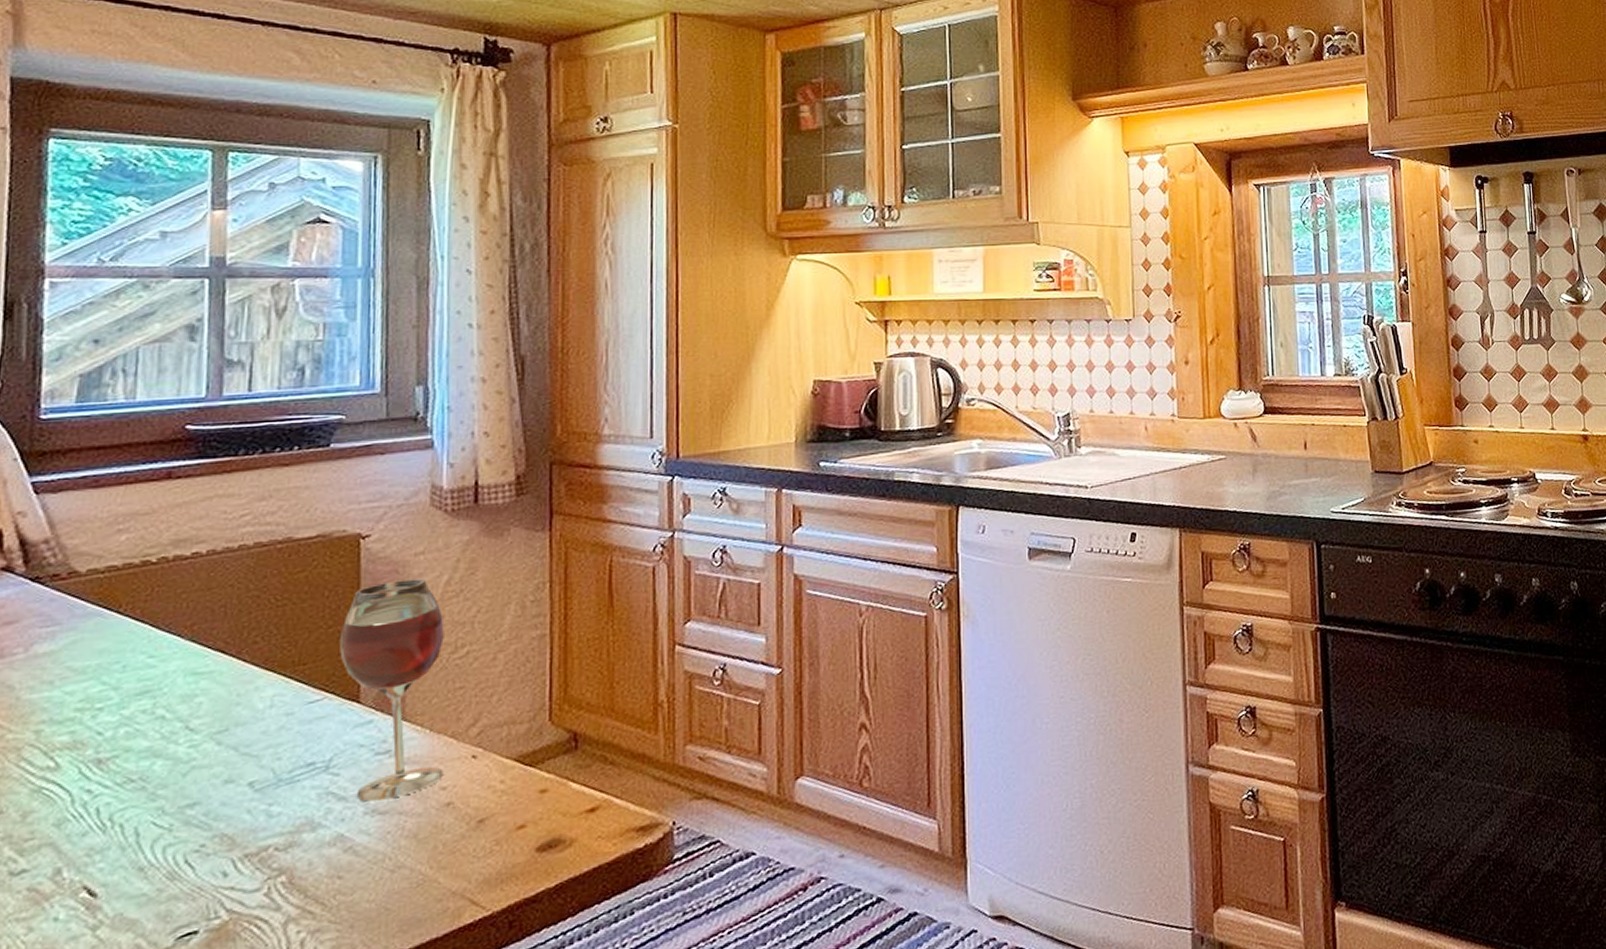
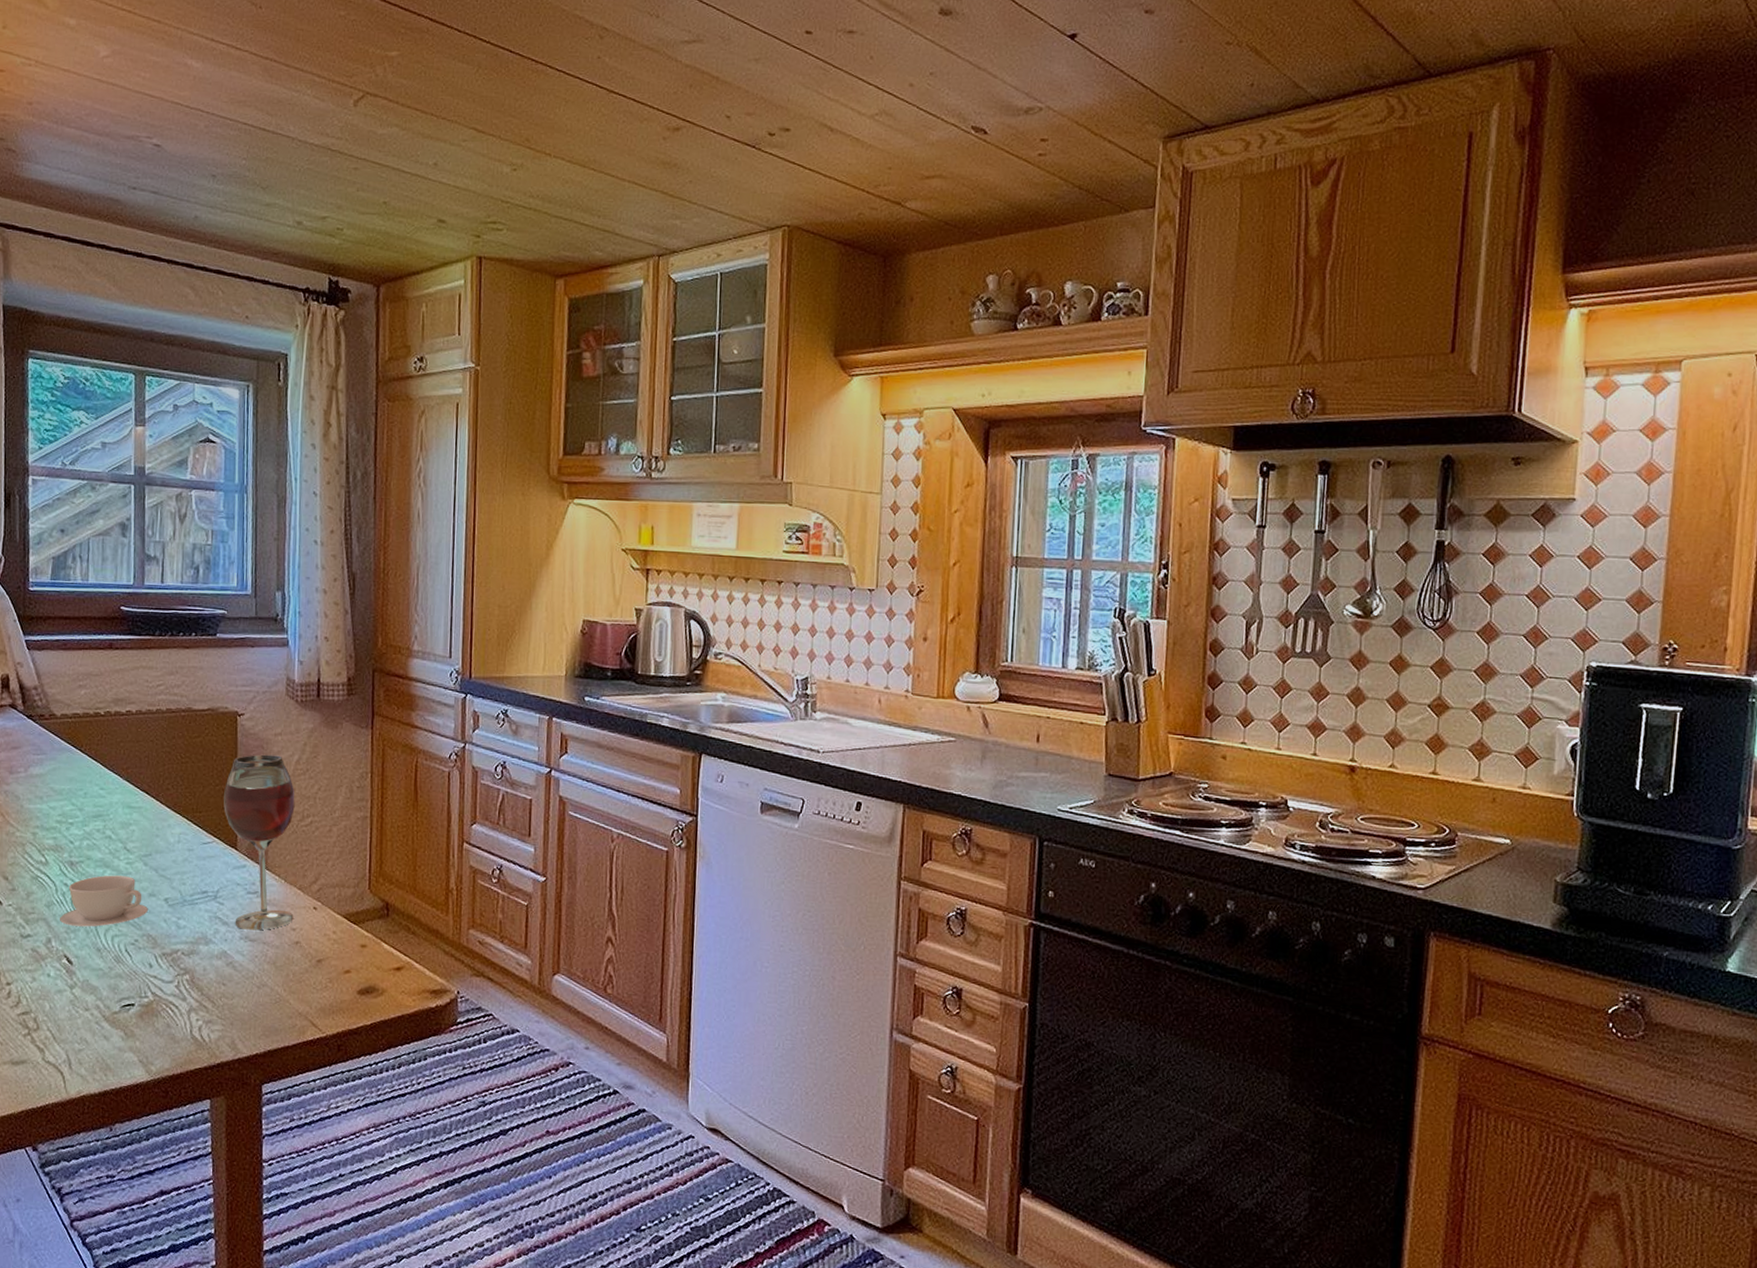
teacup: none [75,763,222,846] -> present [59,875,148,927]

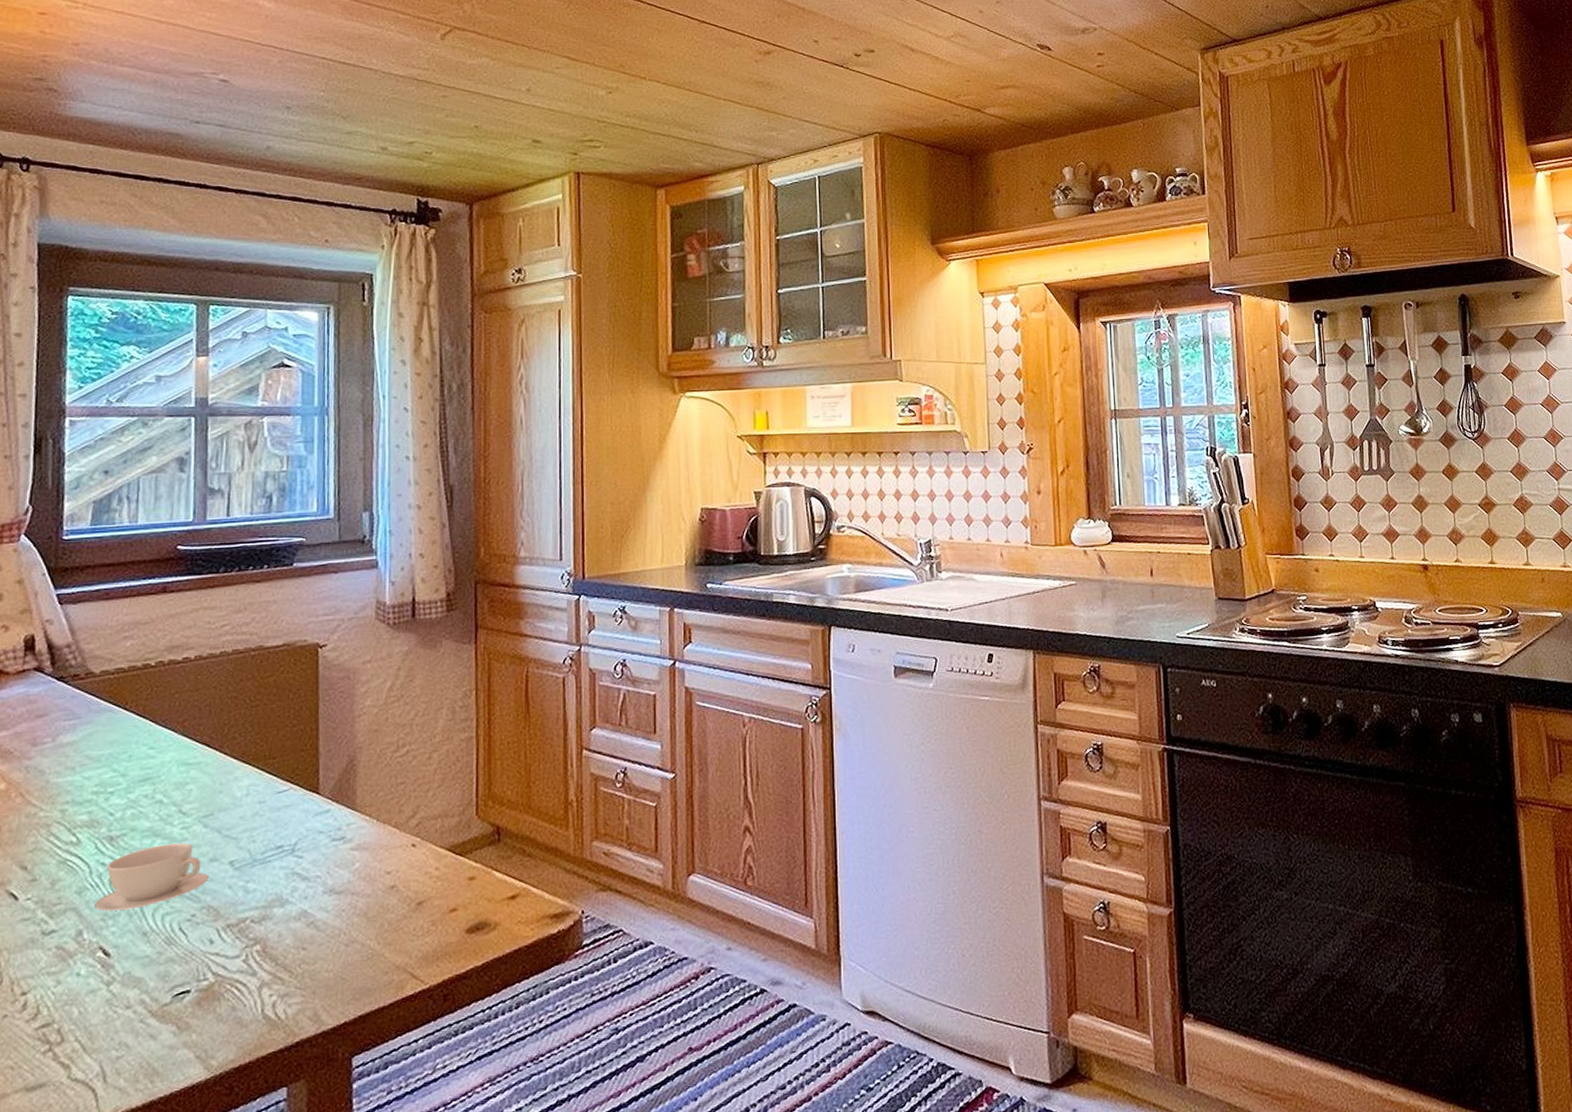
wineglass: present [224,754,295,931] -> none [302,684,388,882]

